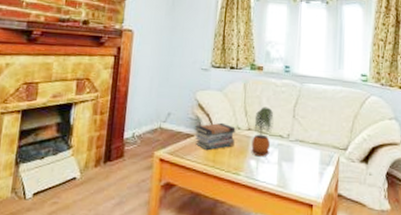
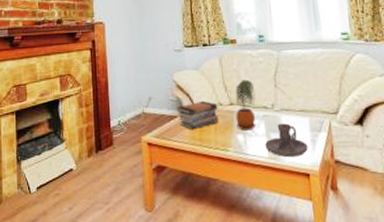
candle holder: none [275,153,315,188] -> present [265,123,308,158]

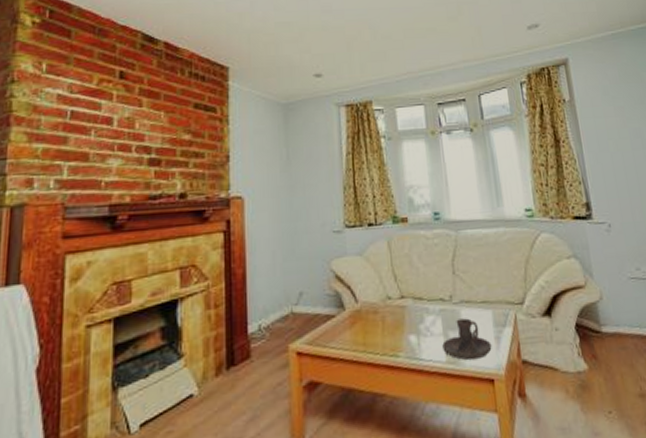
book stack: present [177,100,219,130] -> none [335,294,387,333]
potted plant: present [235,79,257,131] -> none [406,266,432,330]

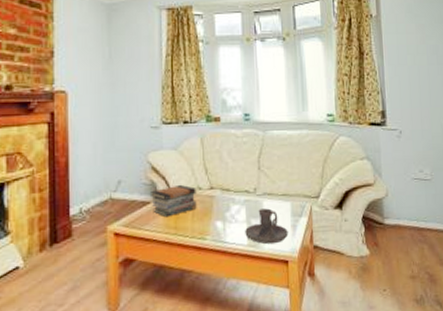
book stack: none [335,294,387,333] -> present [151,184,197,218]

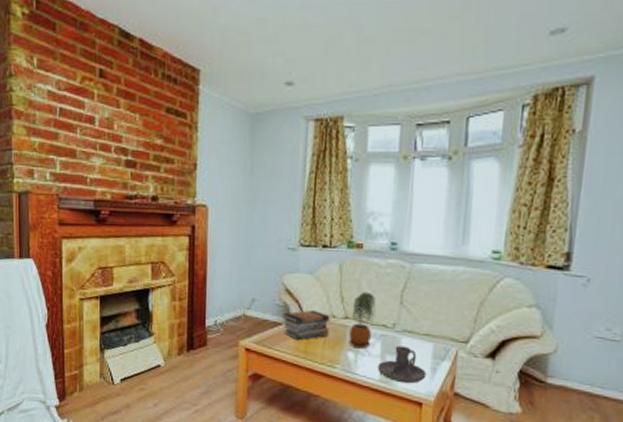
potted plant: none [215,161,238,217] -> present [348,292,376,349]

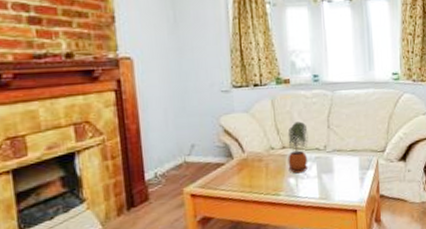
book stack: present [283,309,330,341] -> none [224,145,270,177]
candle holder: present [377,346,427,384] -> none [316,163,357,197]

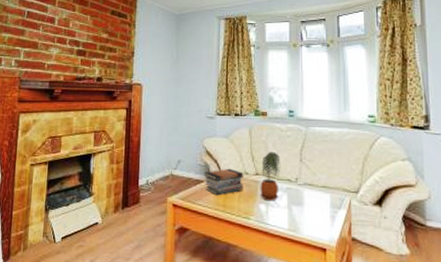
book stack: none [224,145,270,177] -> present [204,168,244,196]

